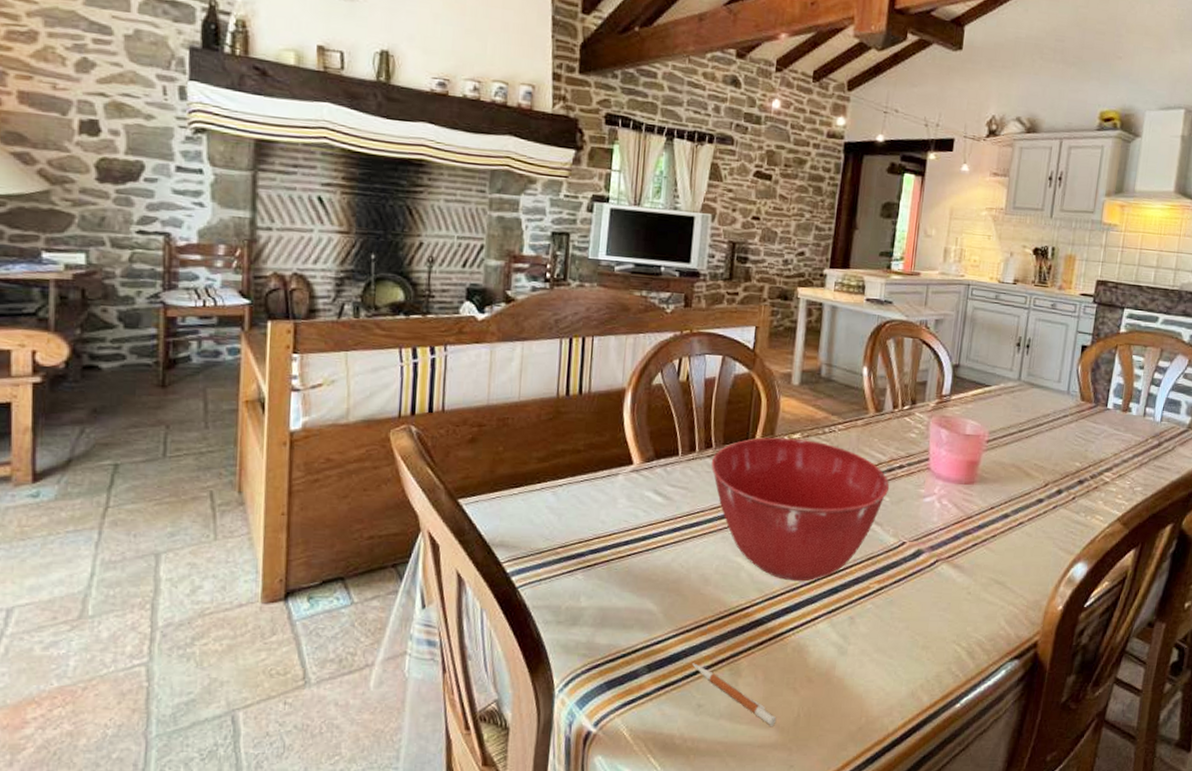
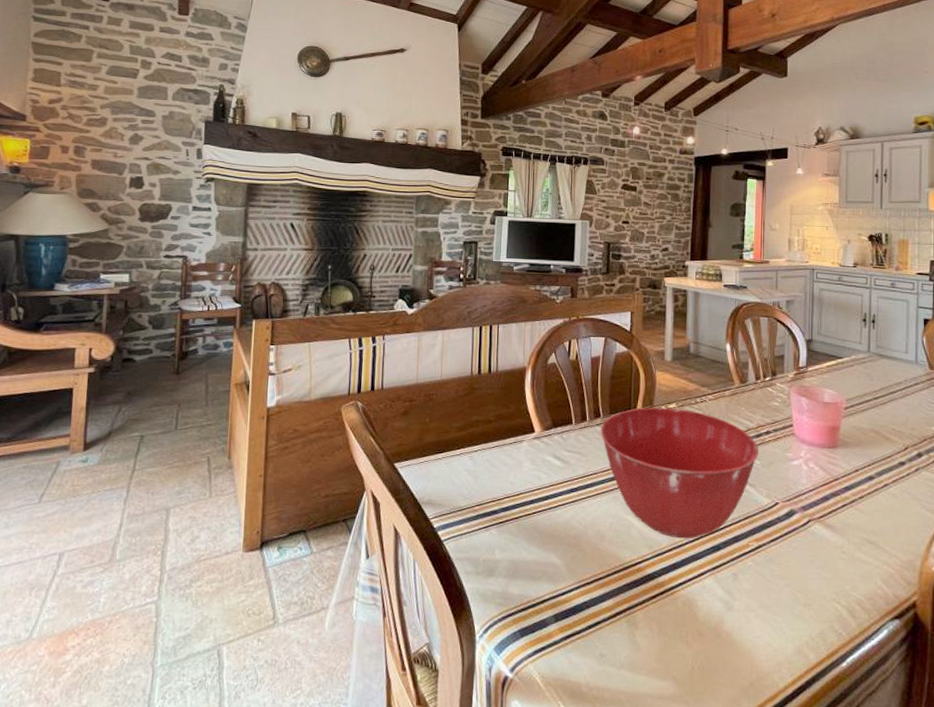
pen: present [692,663,777,727] -> none [594,614,673,679]

